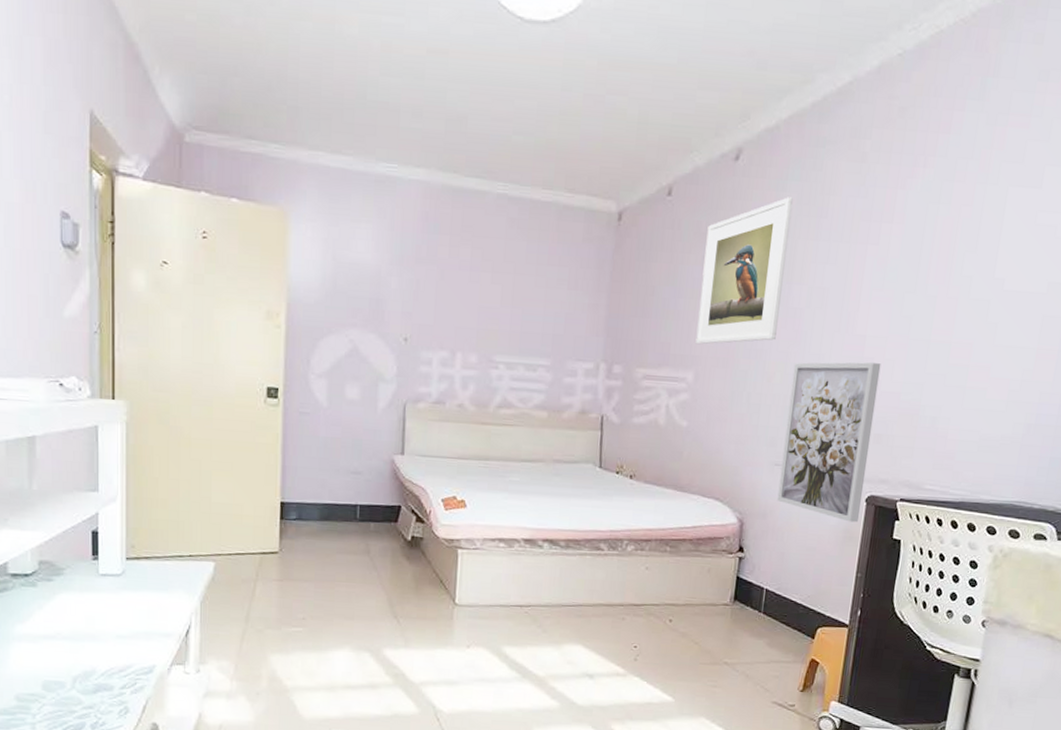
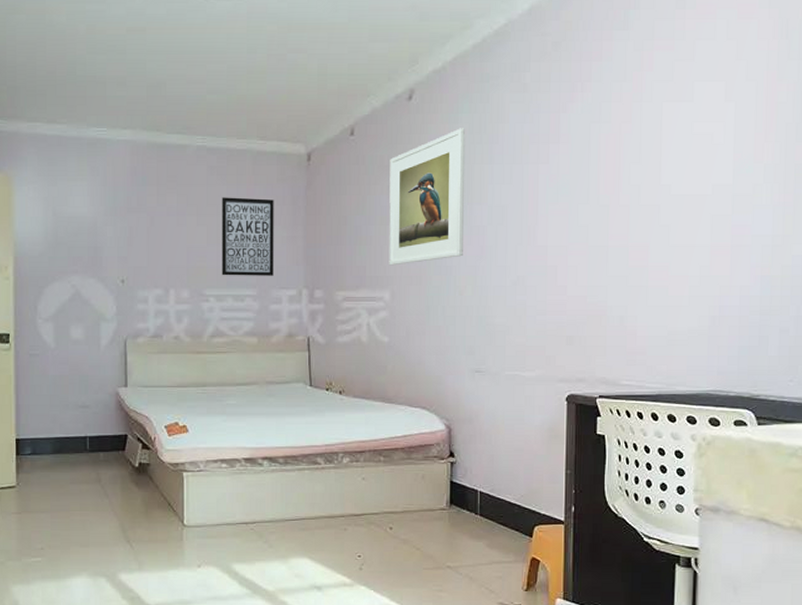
wall art: none [514,254,578,346] -> present [221,197,274,276]
wall art: present [777,362,881,523] -> none [481,270,565,421]

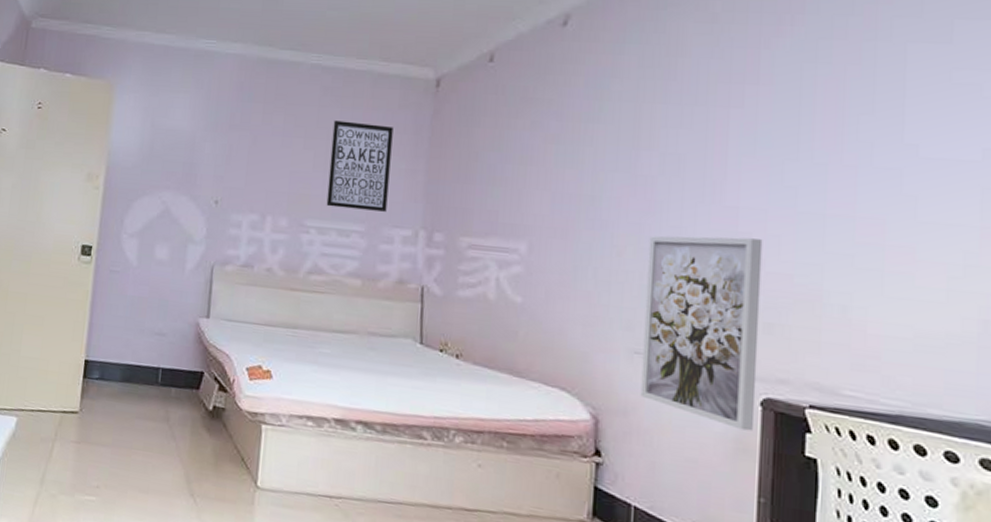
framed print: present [389,128,465,266] -> none [527,60,633,214]
wall art: none [481,270,565,421] -> present [640,236,763,431]

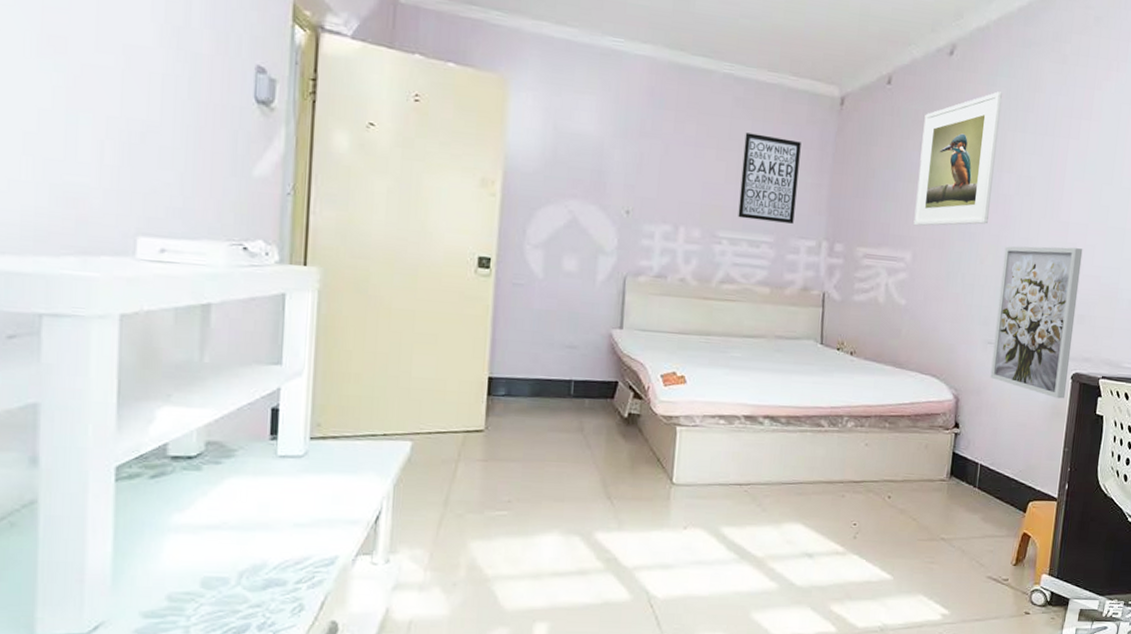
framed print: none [527,60,633,214] -> present [913,91,1002,226]

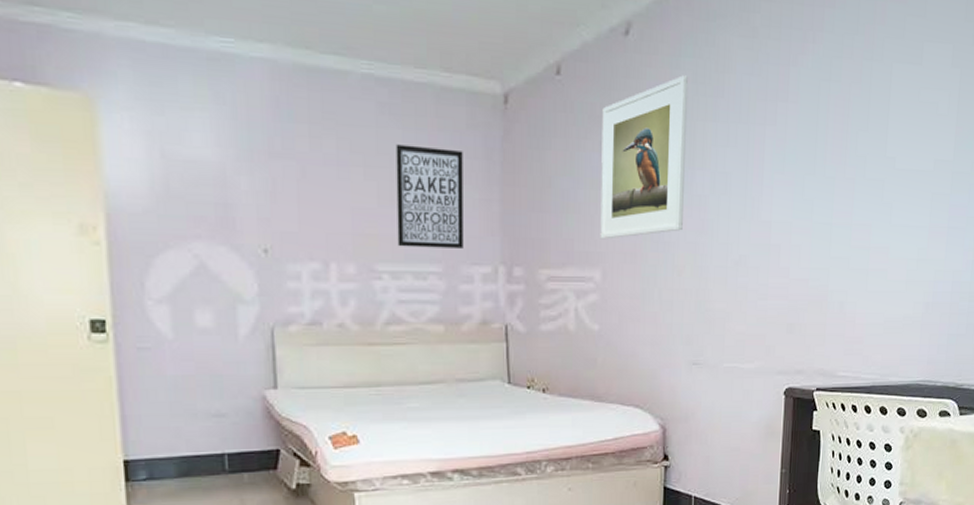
wall art: present [990,246,1083,399] -> none [698,249,788,417]

